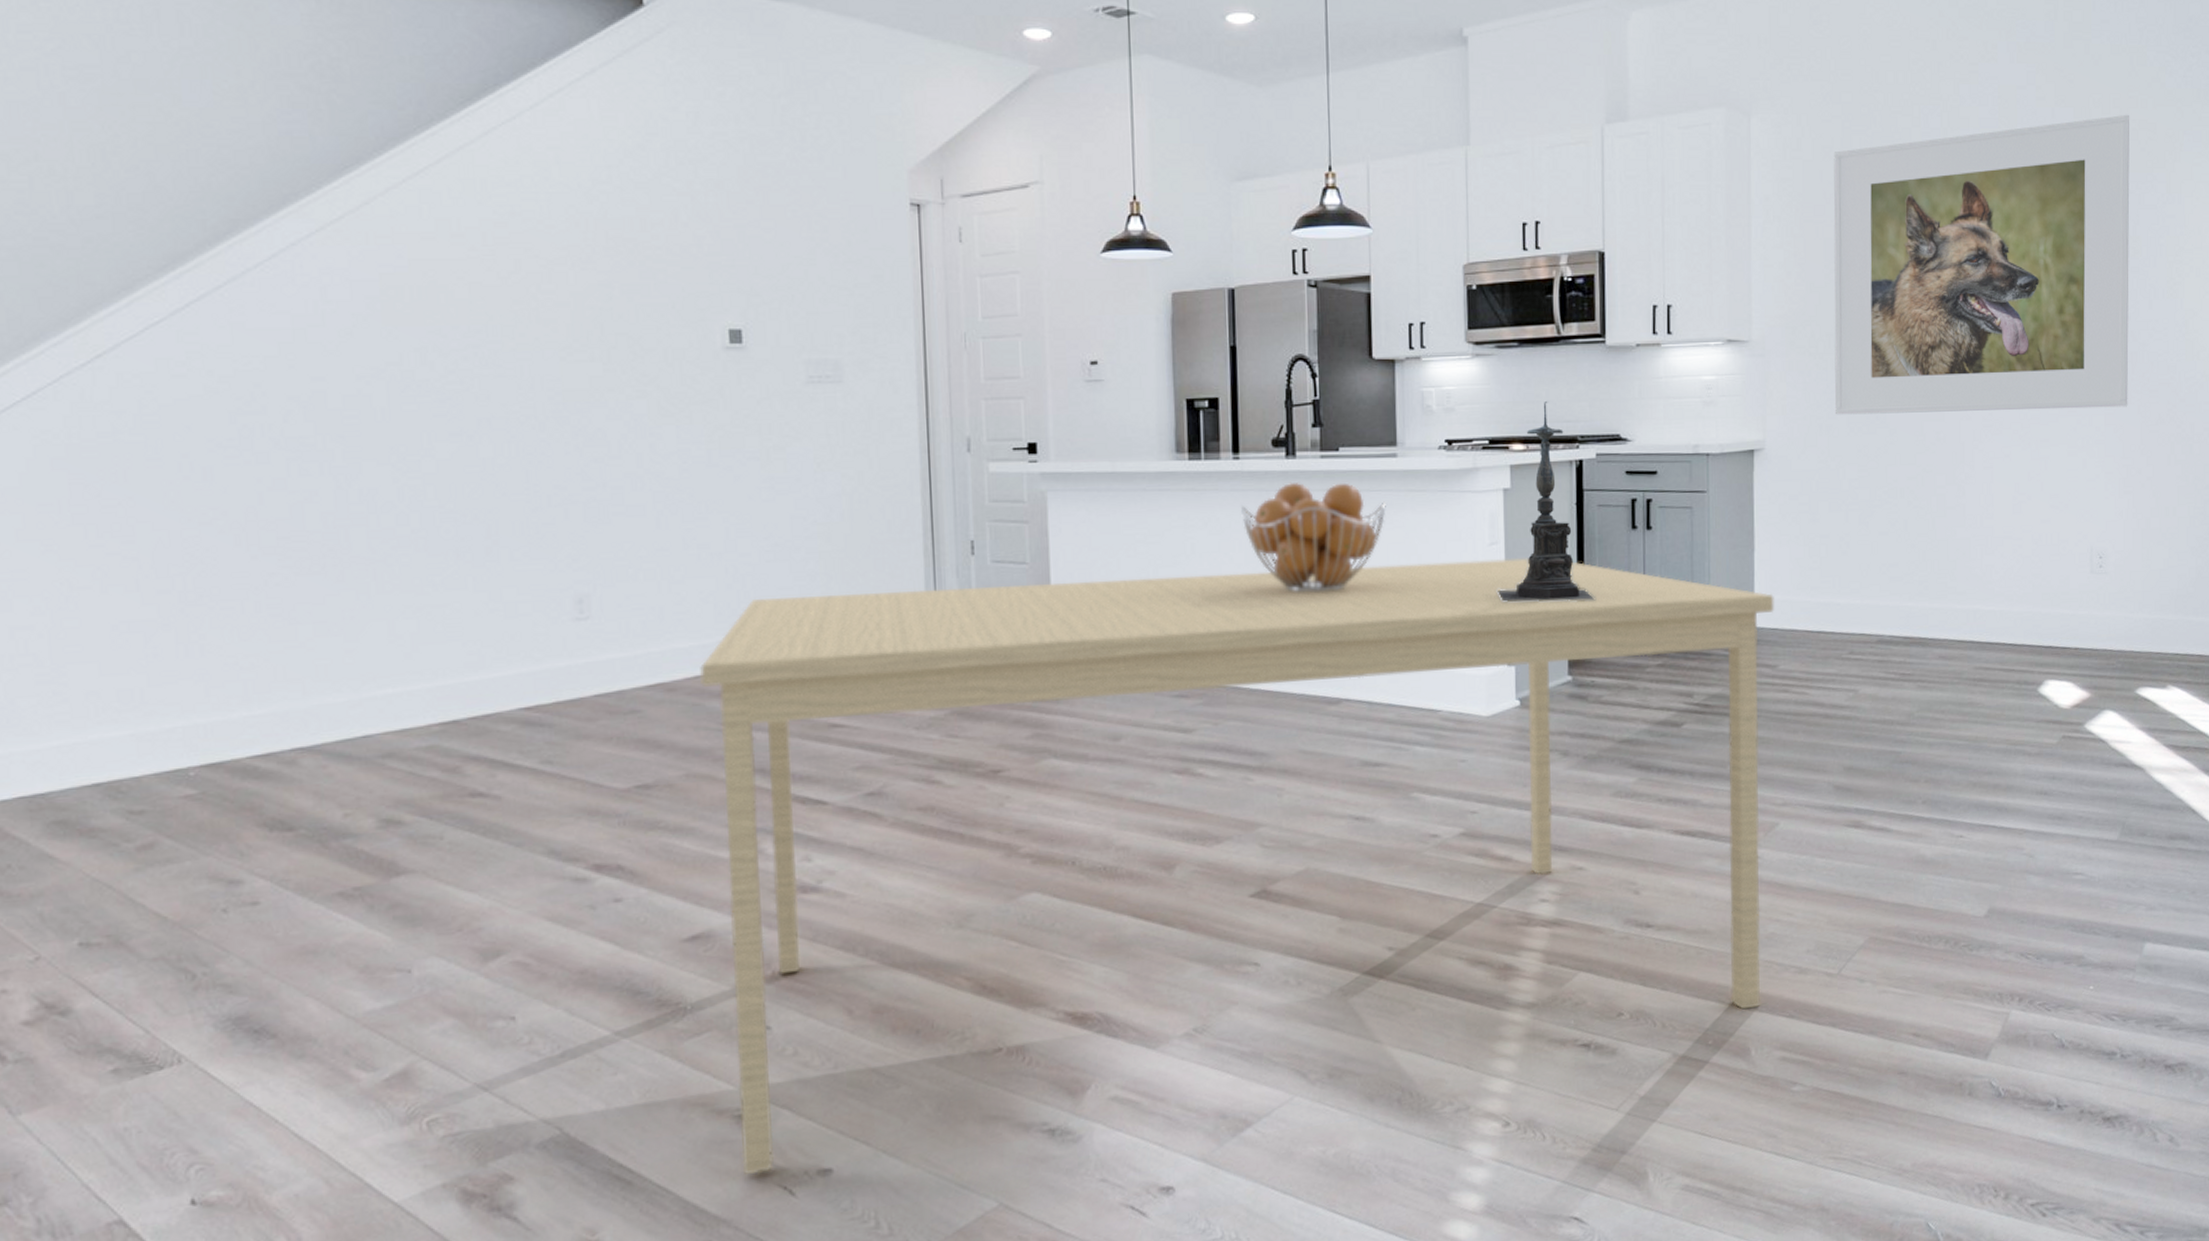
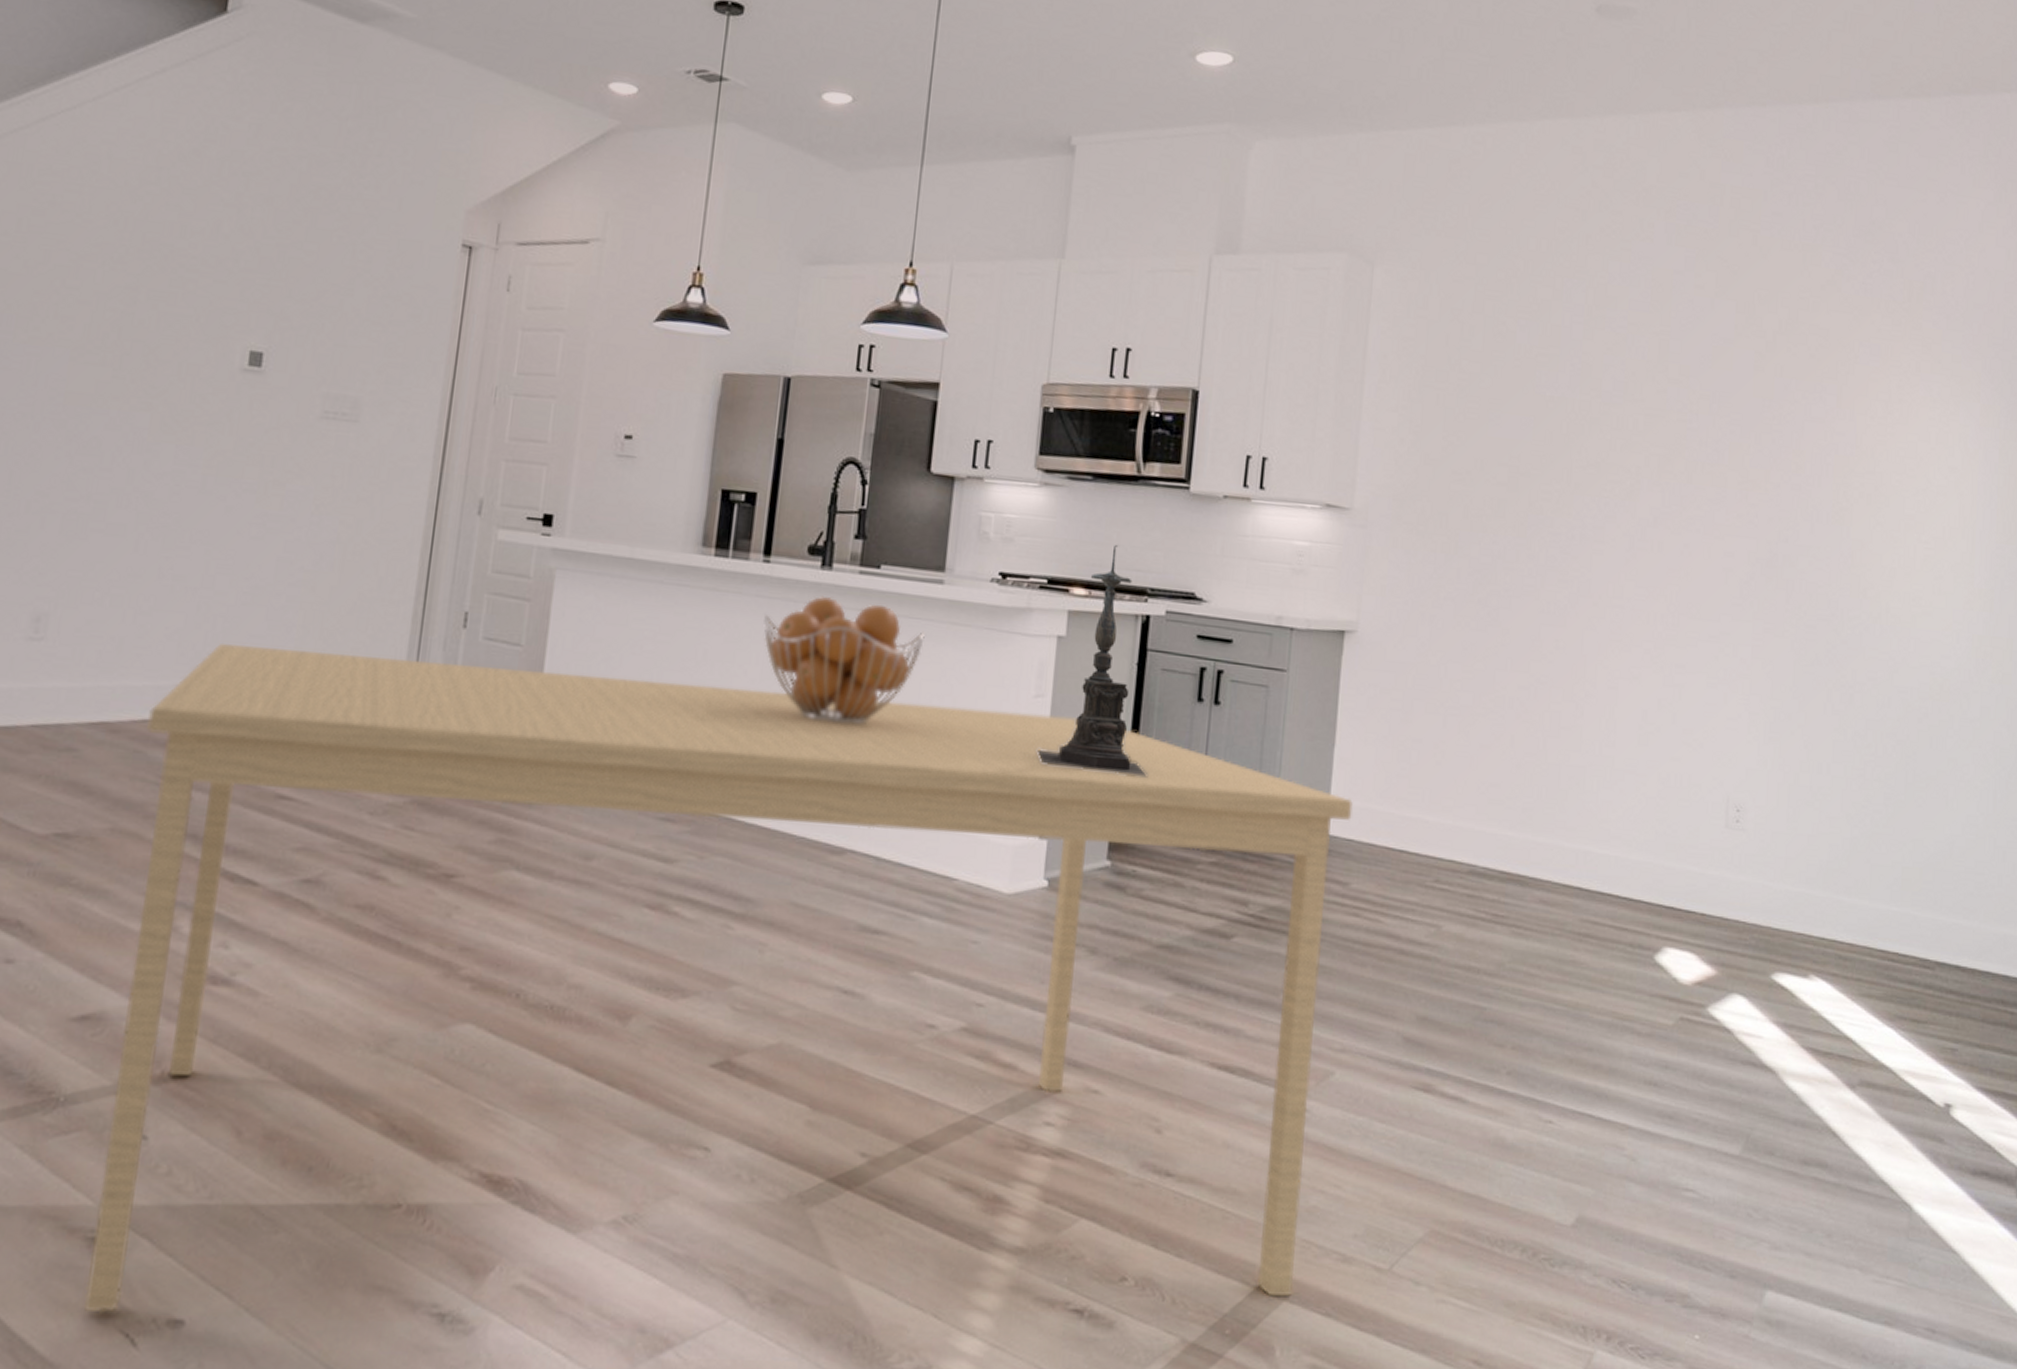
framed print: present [1833,114,2130,415] -> none [1440,314,1800,641]

